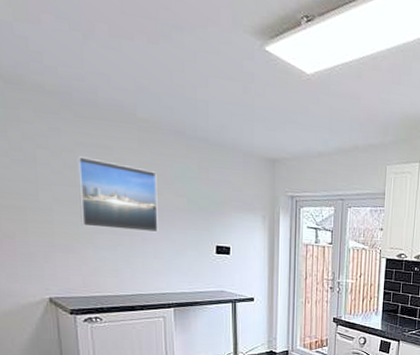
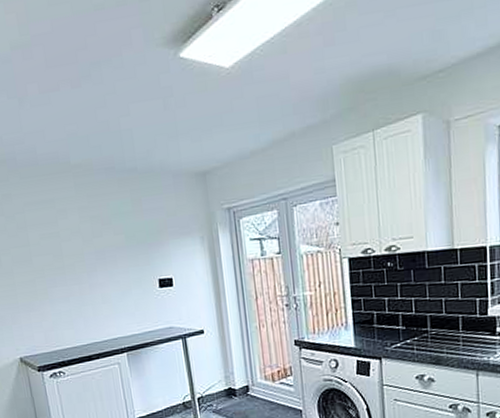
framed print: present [77,156,158,233] -> none [27,214,103,283]

